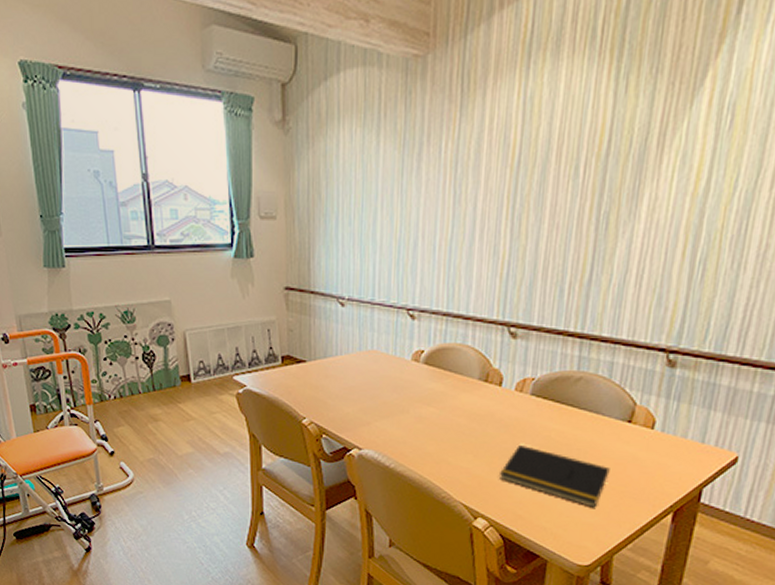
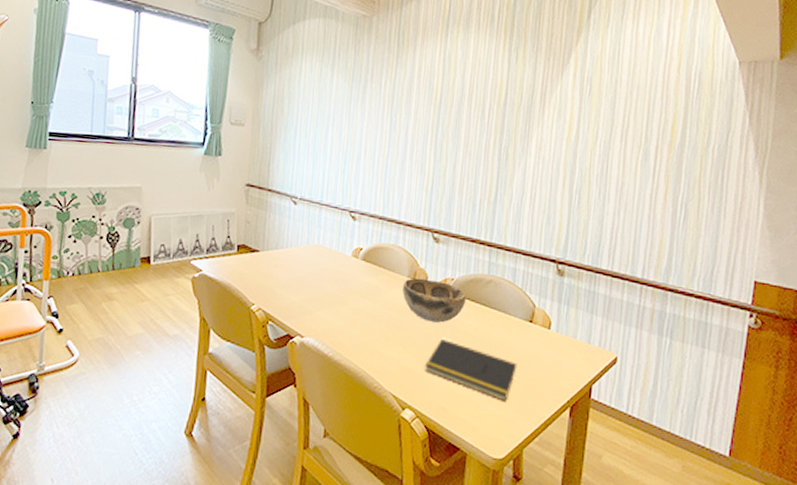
decorative bowl: none [472,380,550,428] -> present [402,278,467,323]

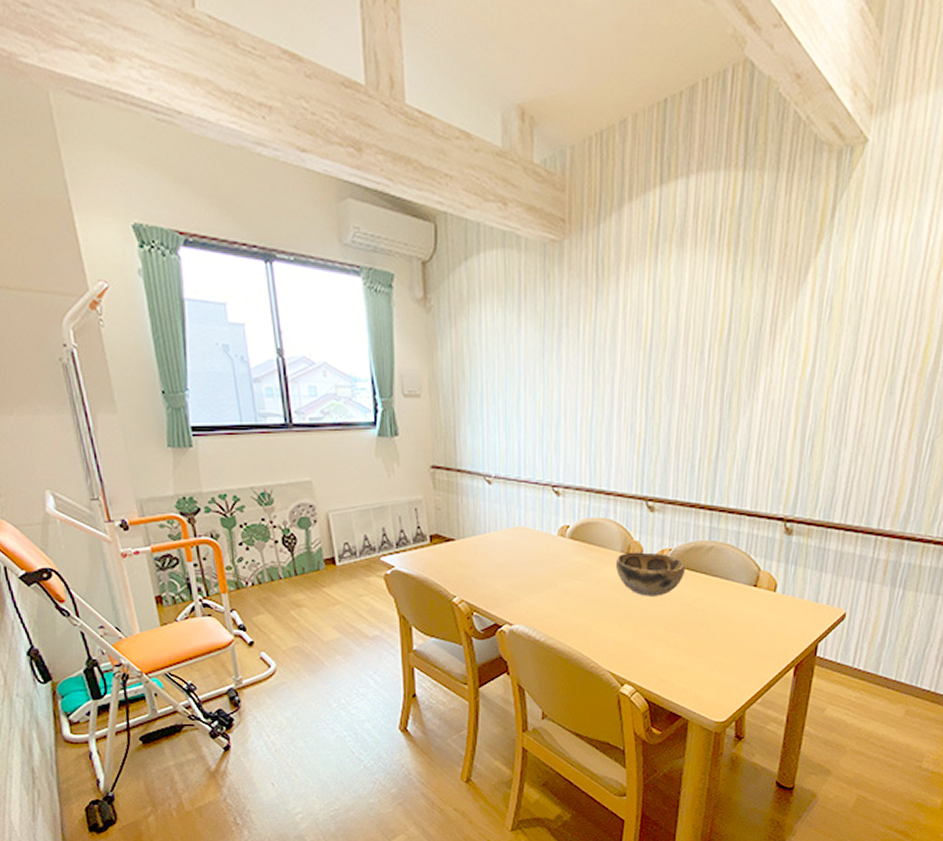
notepad: present [425,339,517,402] -> none [643,613,740,668]

